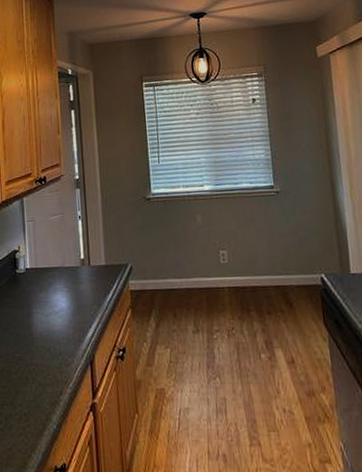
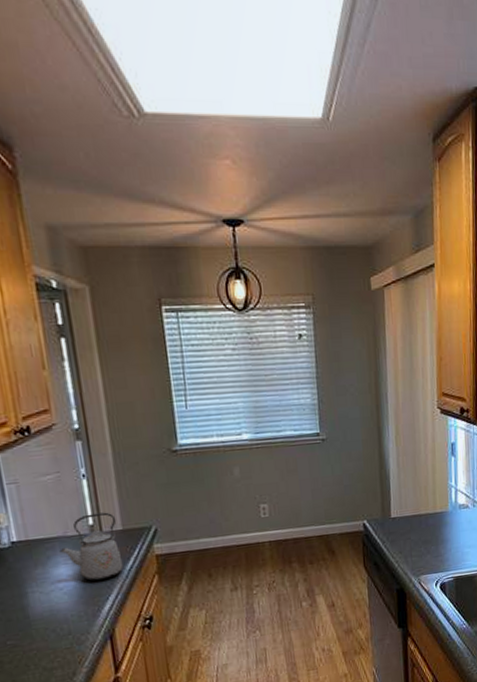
kettle: none [58,249,104,309] -> present [59,512,124,581]

